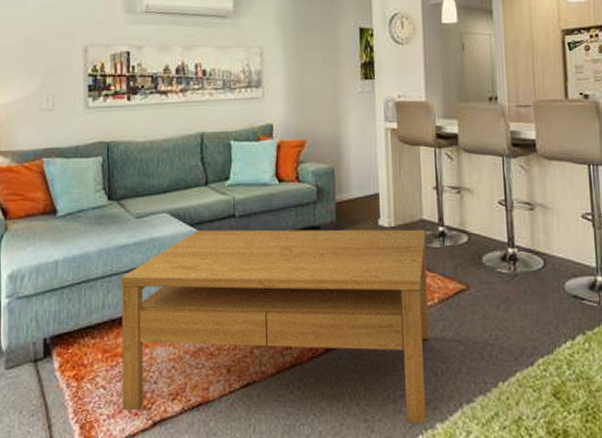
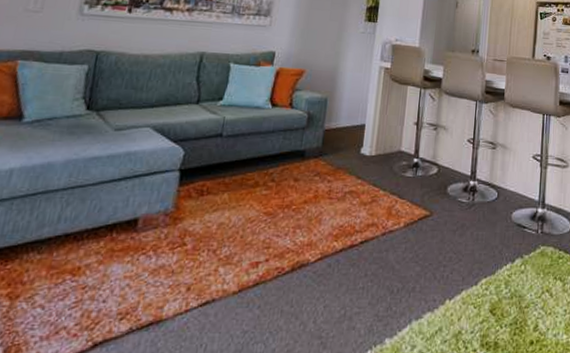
coffee table: present [120,229,429,423] -> none [59,147,402,339]

